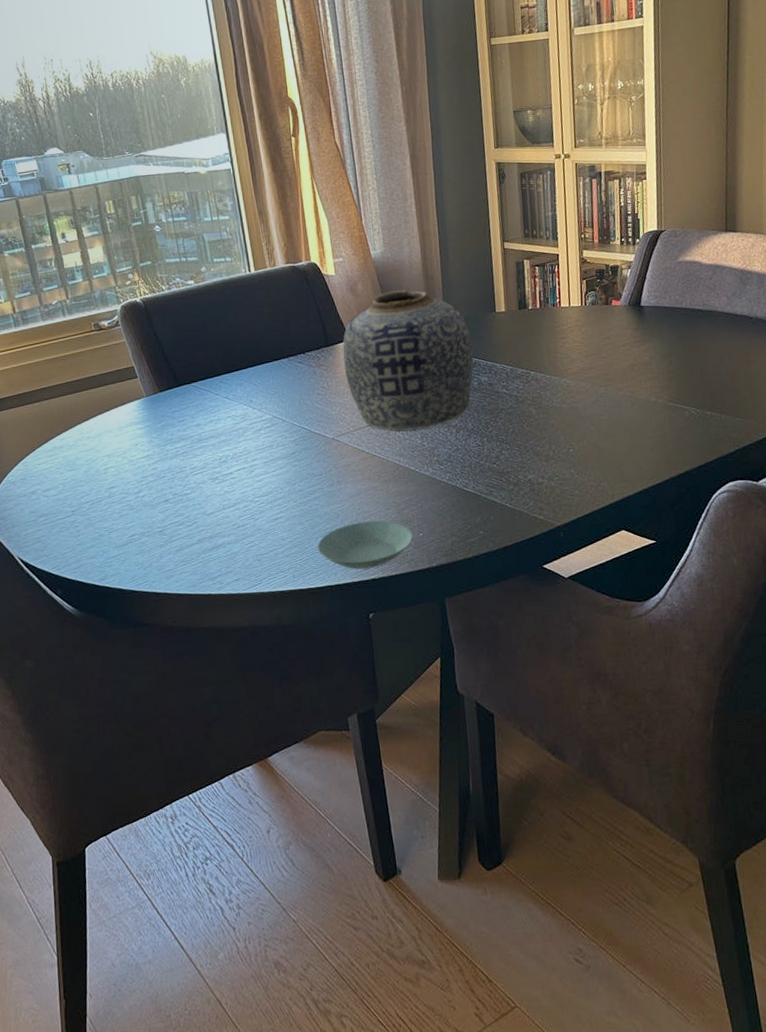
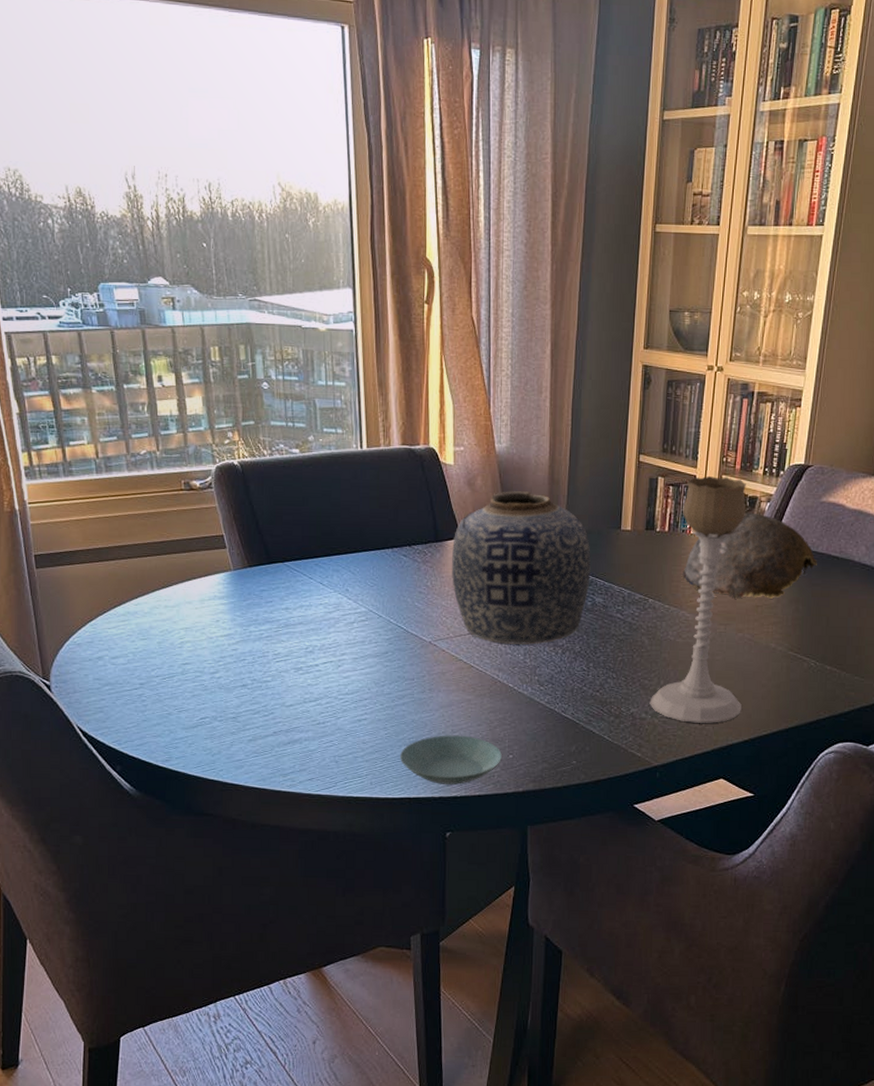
candle holder: none [544,251,632,481] -> present [649,475,747,723]
decorative bowl: none [558,280,683,361] -> present [682,512,817,599]

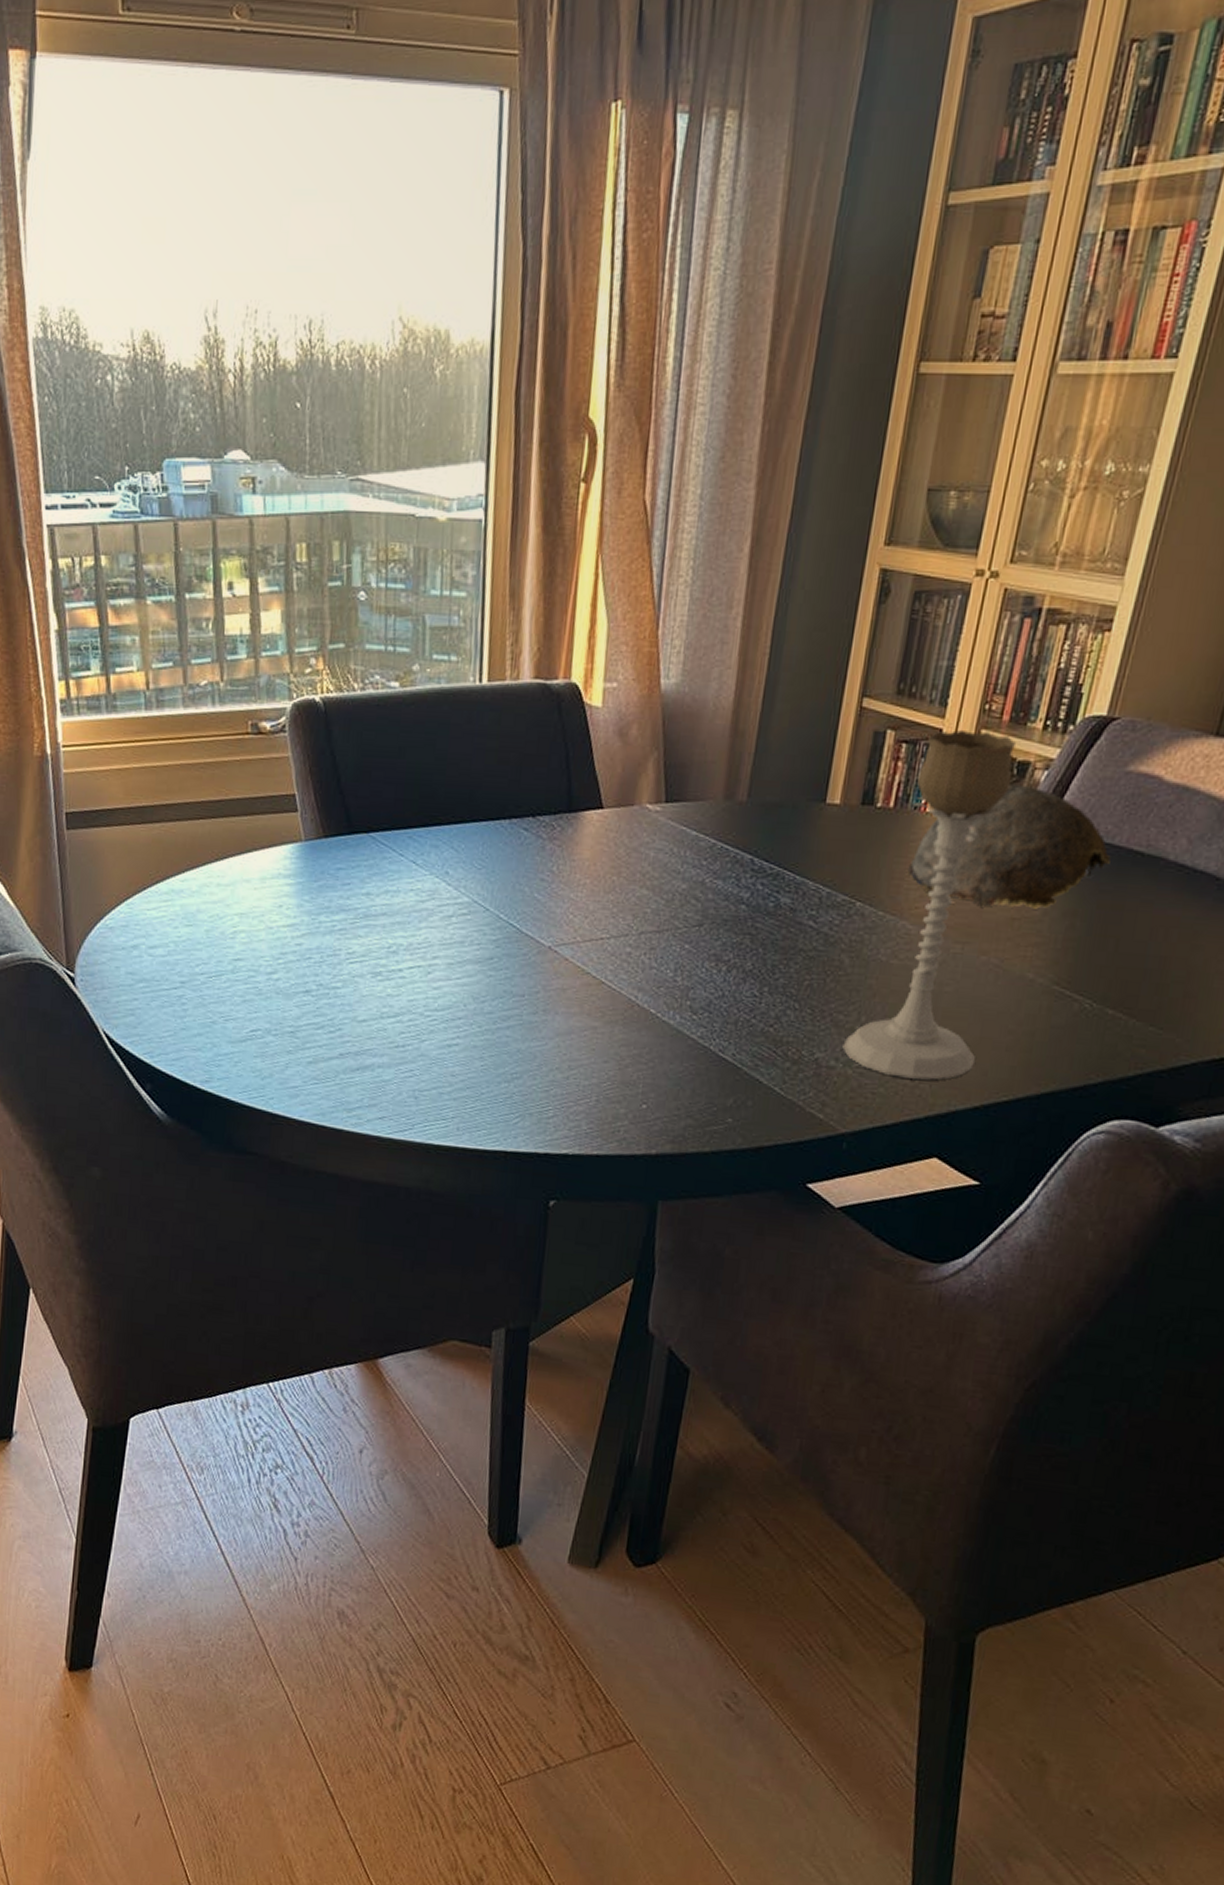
saucer: present [400,735,502,785] -> none [498,1071,633,1139]
vase: present [452,491,591,645] -> none [585,745,780,957]

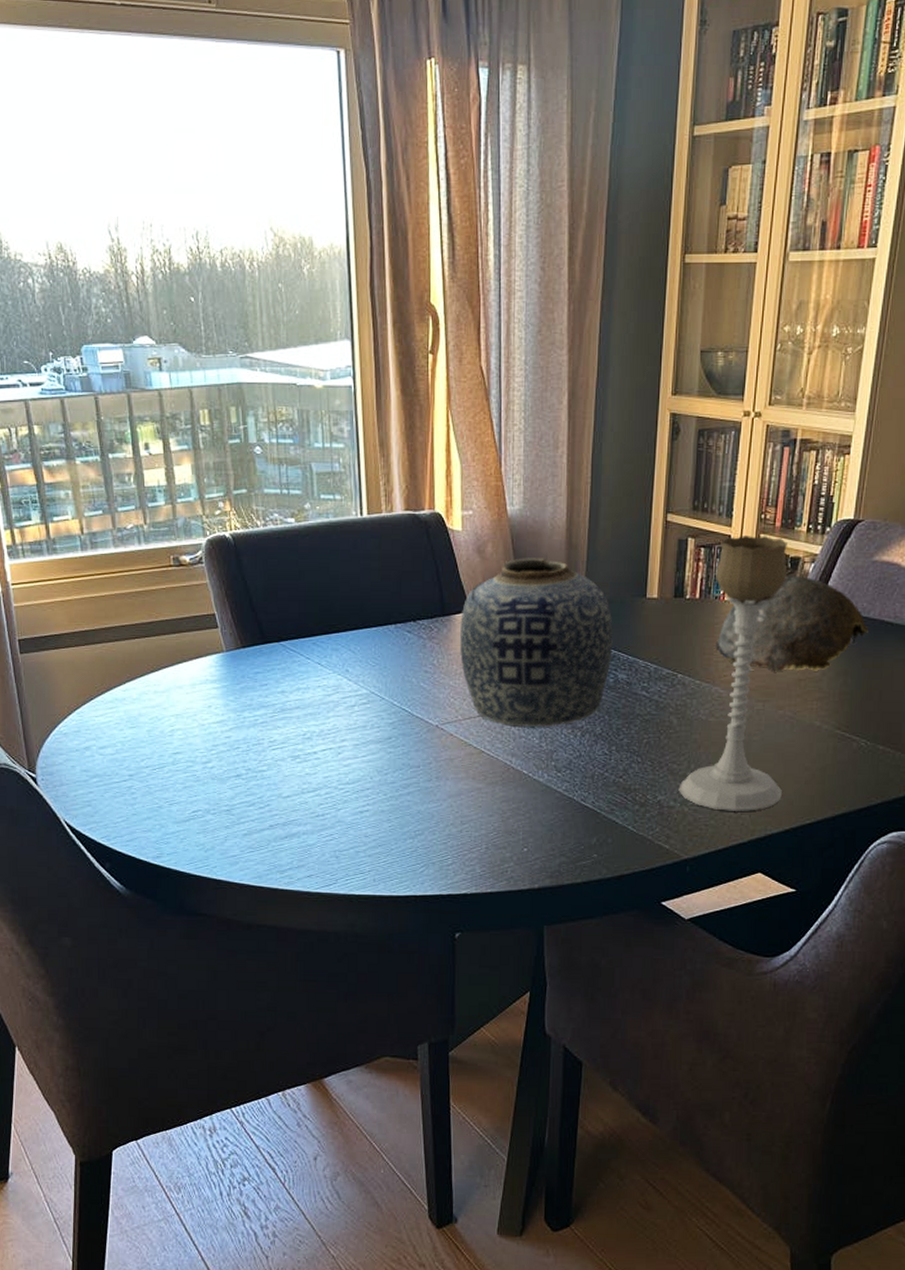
vase: none [585,745,780,957] -> present [460,558,613,727]

